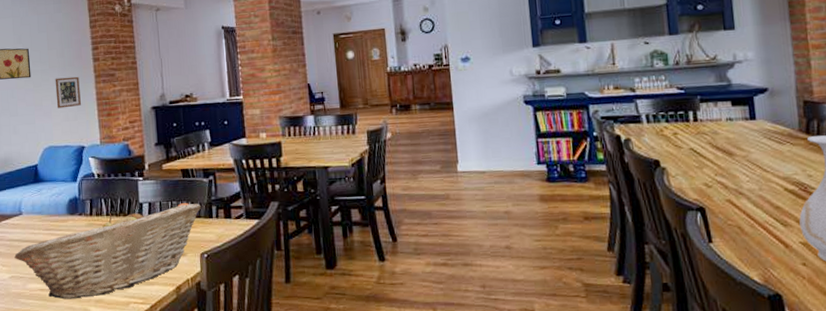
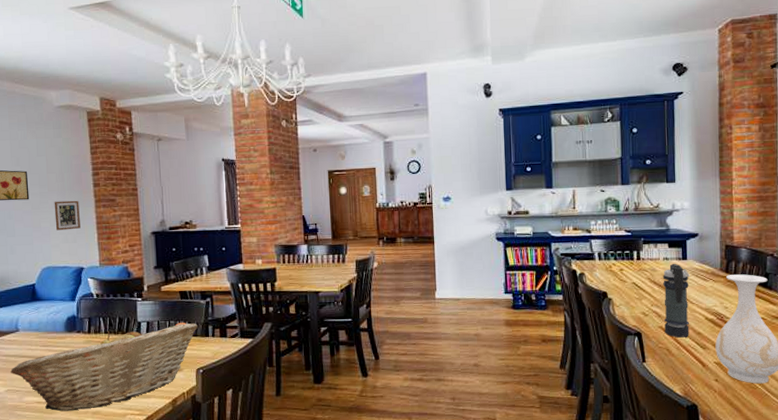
smoke grenade: none [727,124,765,213] -> present [663,263,690,338]

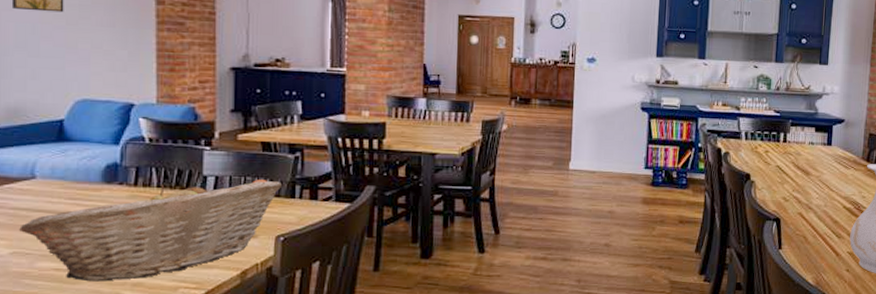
picture frame: present [54,200,81,231] -> none [98,17,134,56]
smoke grenade: present [663,263,690,338] -> none [803,148,833,225]

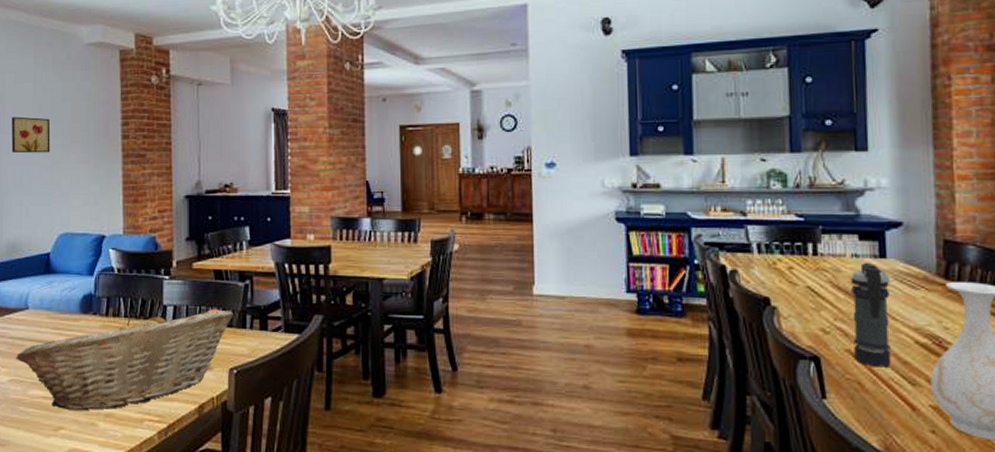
smoke grenade: none [803,148,833,225] -> present [851,262,891,367]

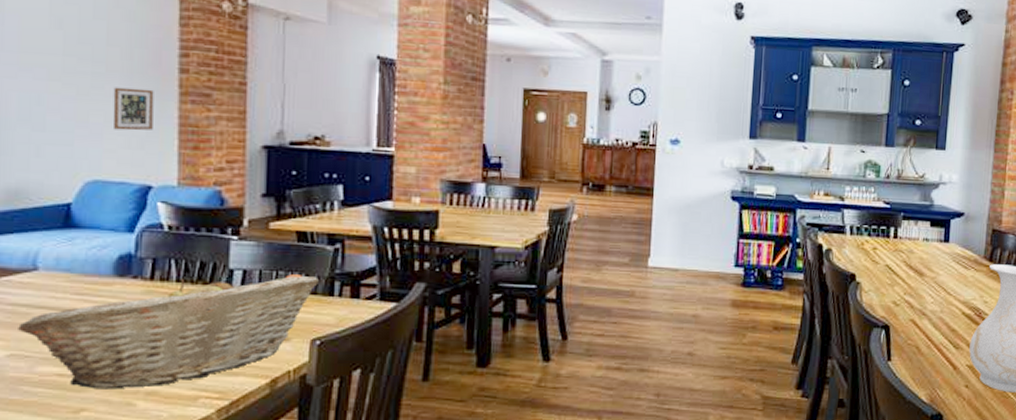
wall art: present [11,116,51,153] -> none [14,30,75,81]
picture frame: none [76,154,105,190] -> present [112,87,154,131]
smoke grenade: present [851,262,891,367] -> none [916,245,950,334]

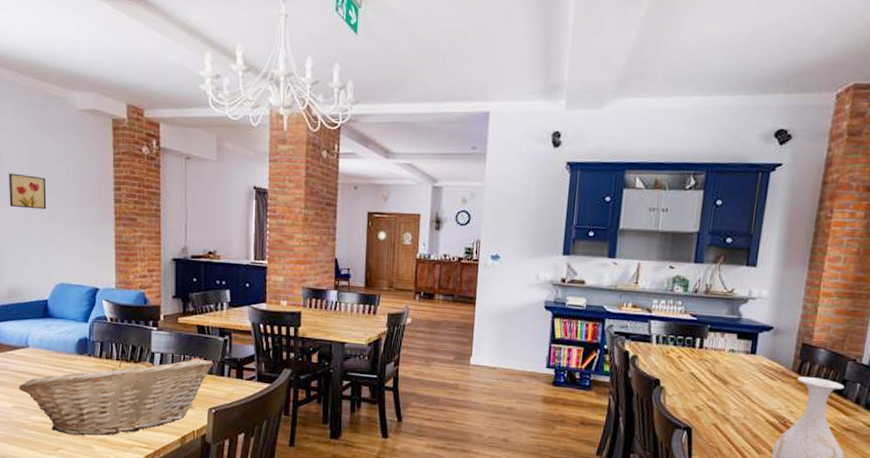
wall art: none [14,30,75,81] -> present [9,173,47,210]
picture frame: present [112,87,154,131] -> none [72,214,98,247]

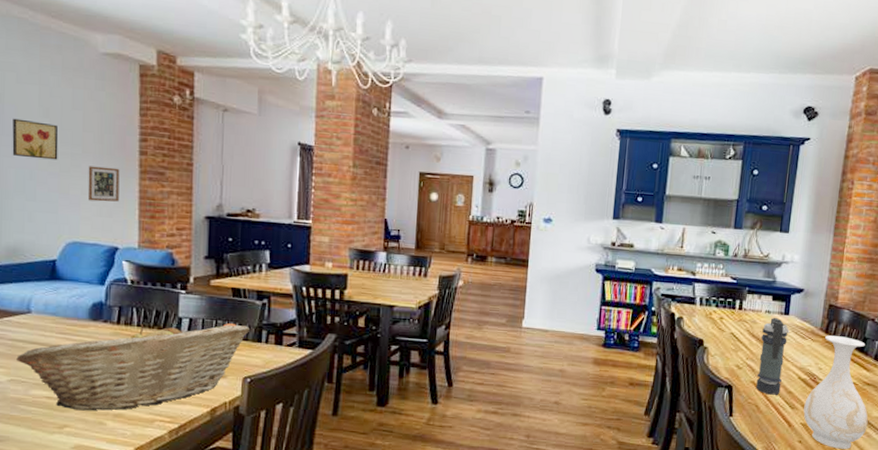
picture frame: none [72,214,98,247] -> present [87,166,120,202]
smoke grenade: none [718,356,756,439] -> present [756,317,789,395]

